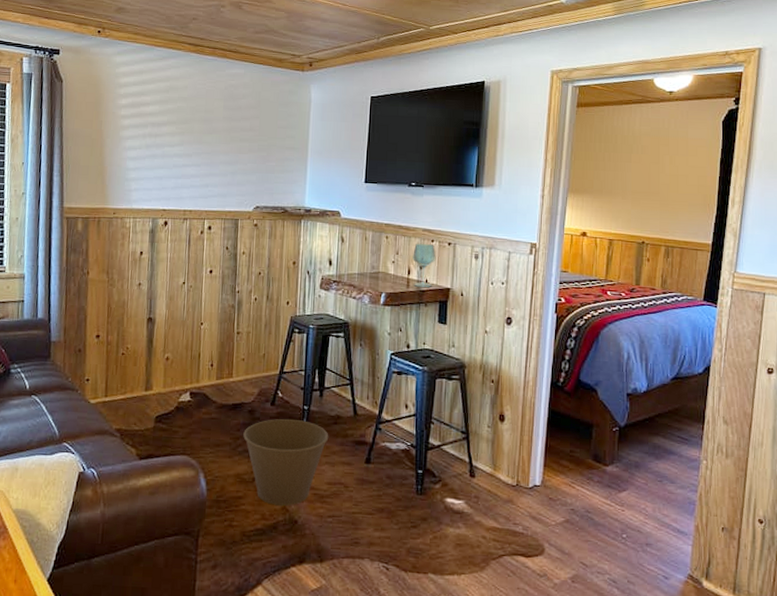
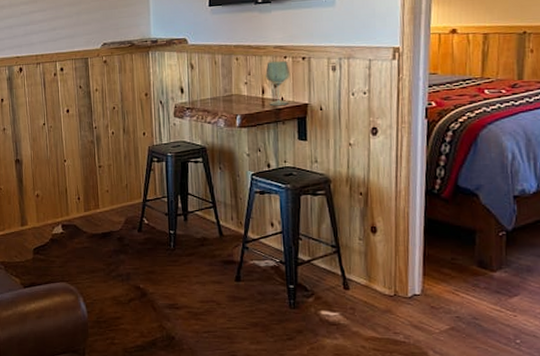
basket: present [243,418,329,506] -> none [115,243,197,324]

